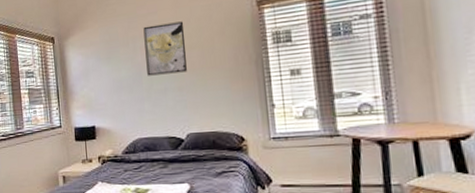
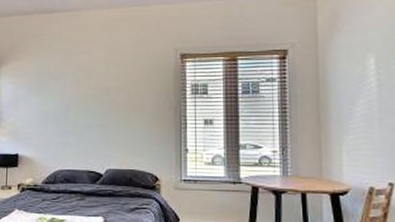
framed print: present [143,21,187,76] -> none [74,64,114,111]

